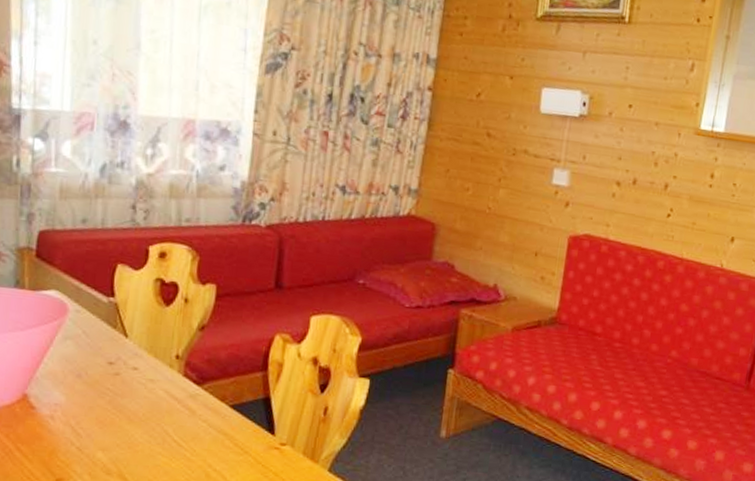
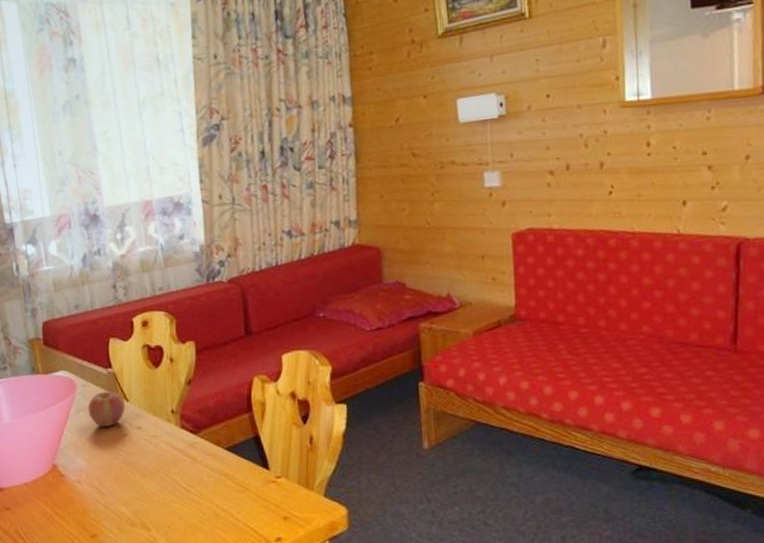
apple: none [77,321,123,362] -> present [88,391,125,427]

